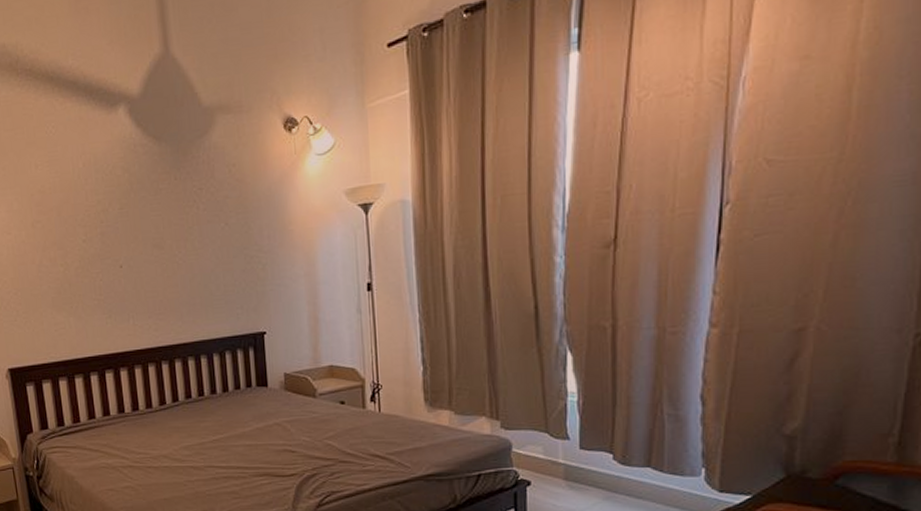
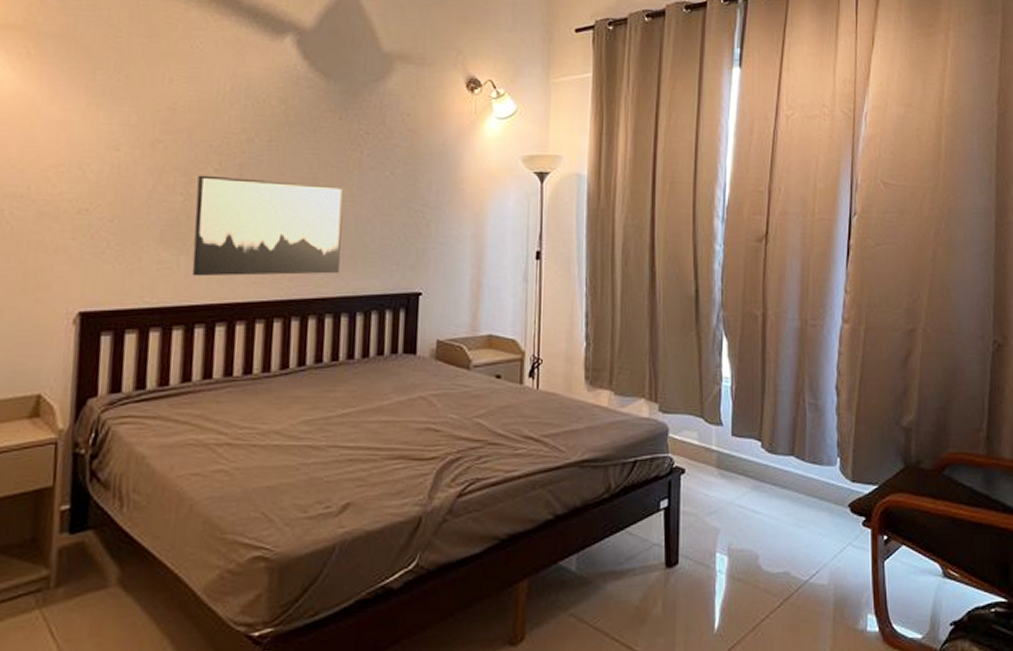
wall art: none [71,242,194,333] -> present [191,175,344,277]

